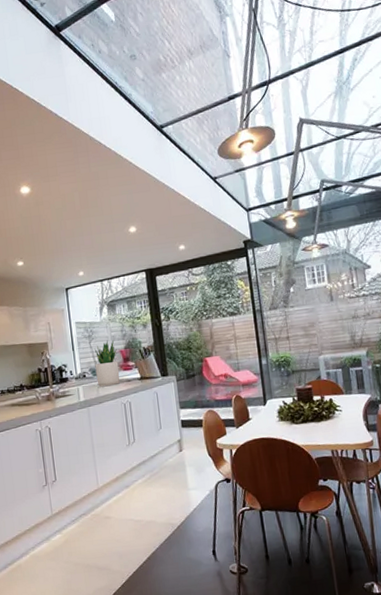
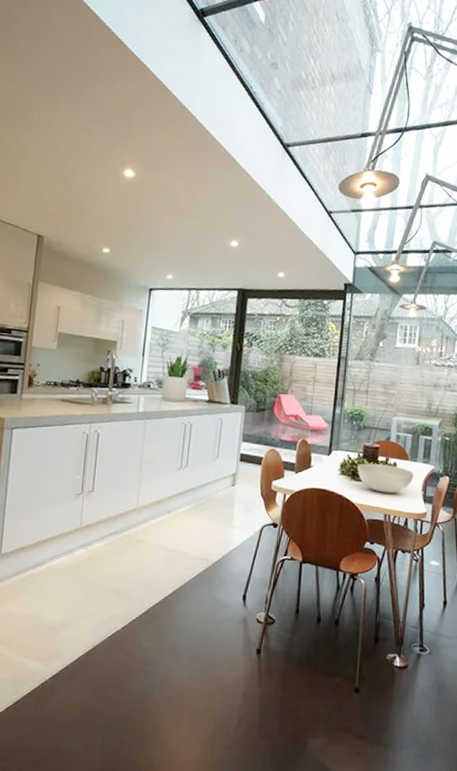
bowl: none [295,402,353,430] -> present [357,463,414,494]

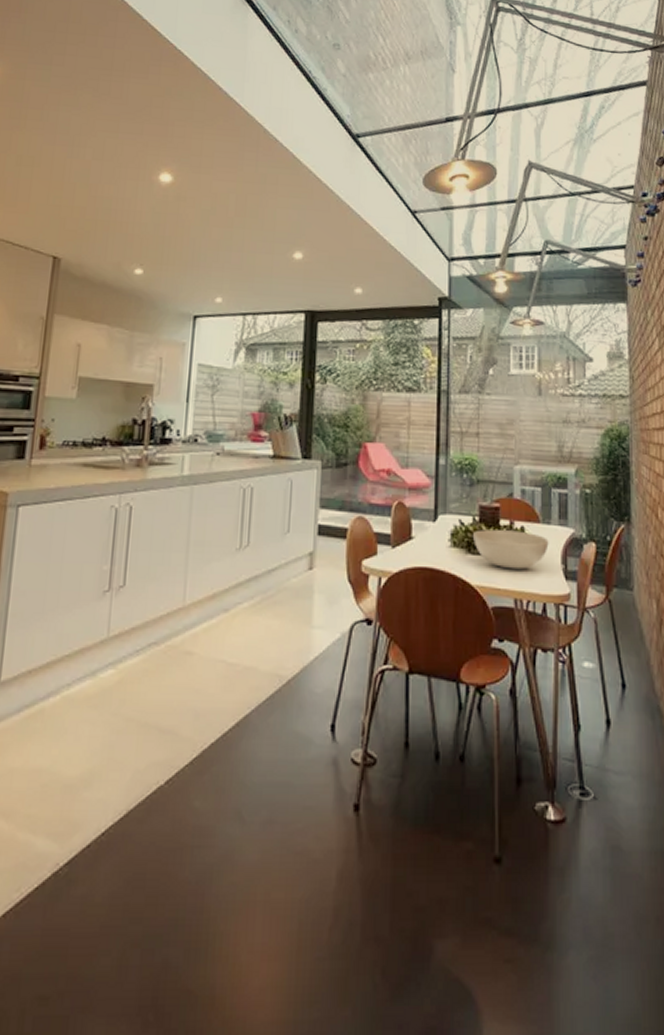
planter: present [161,353,190,403] -> none [212,396,248,461]

